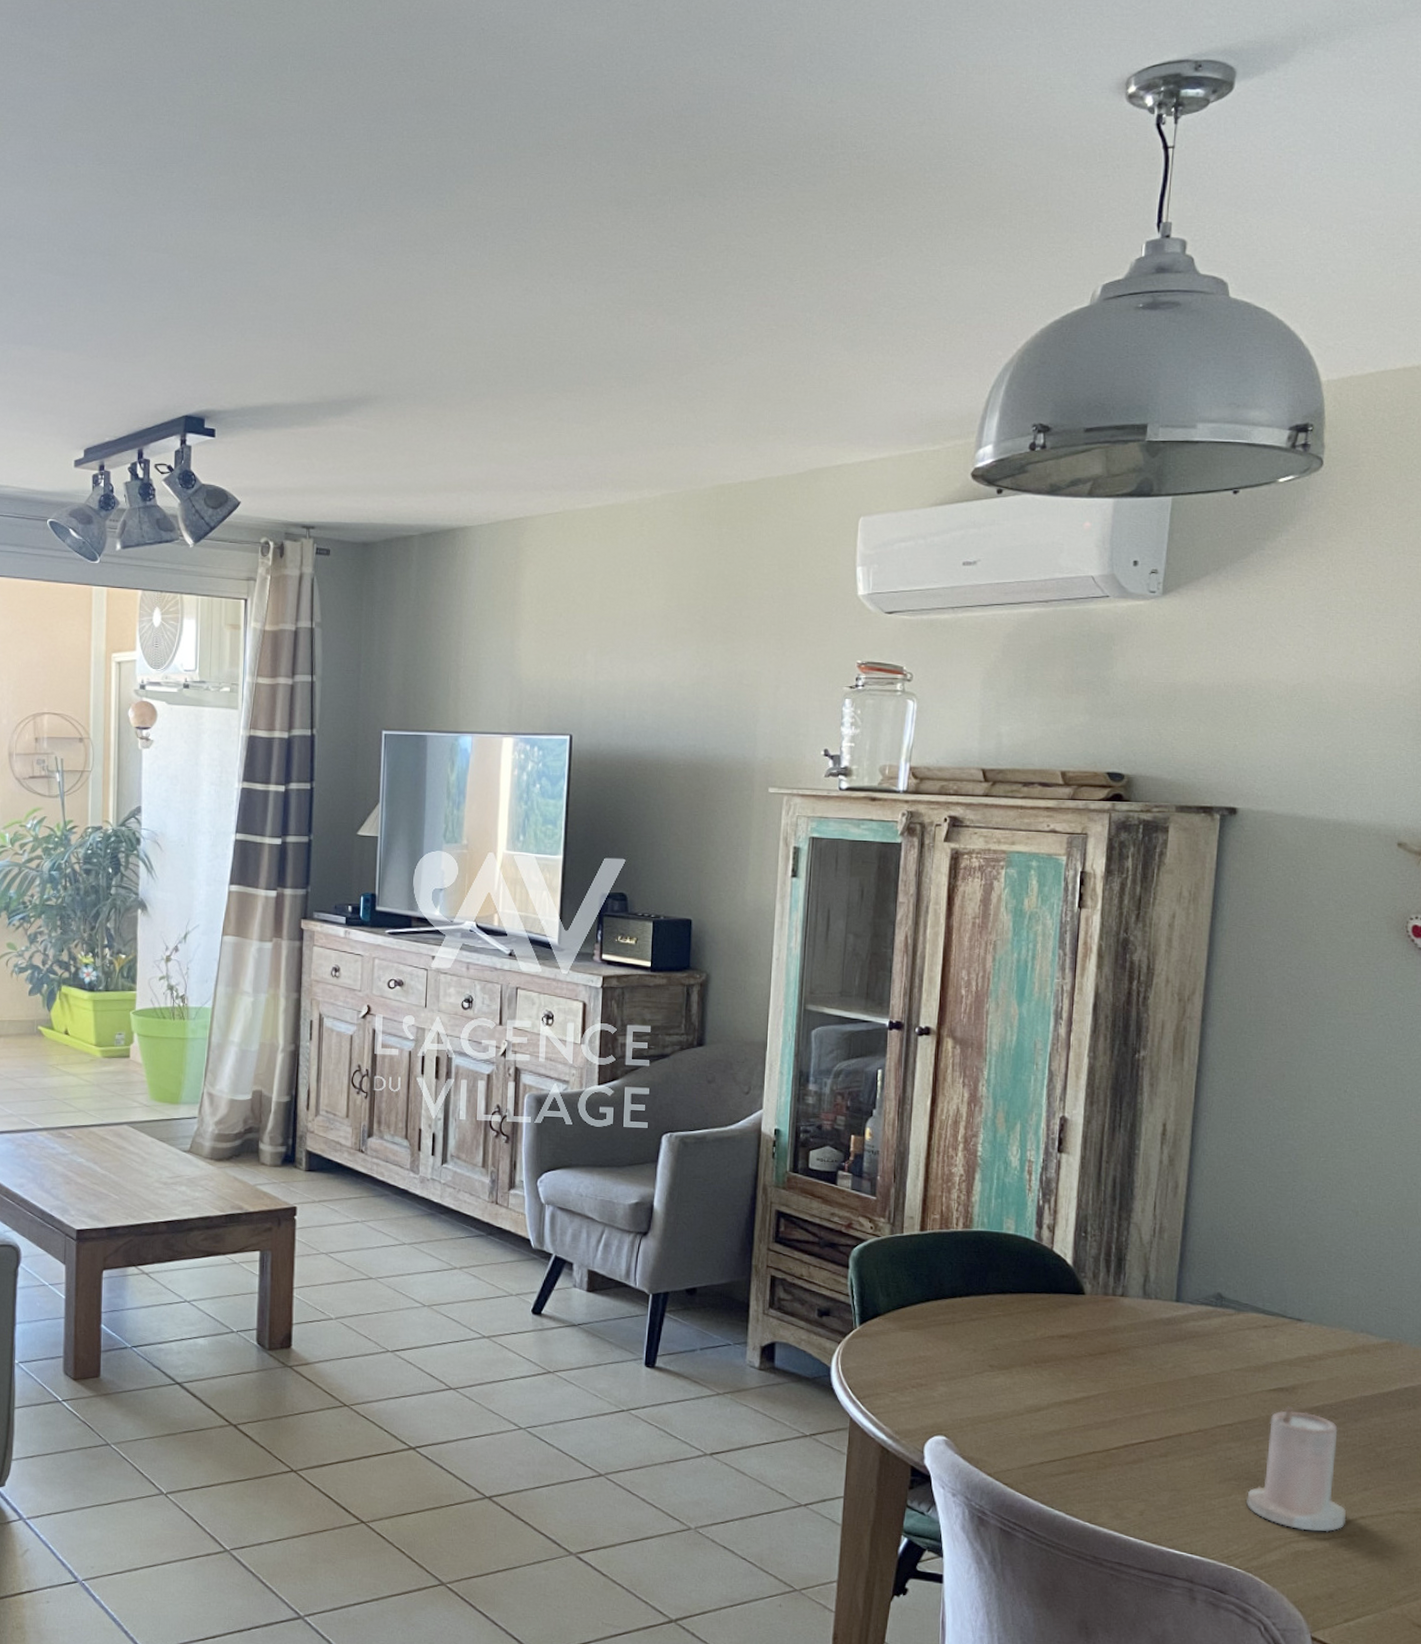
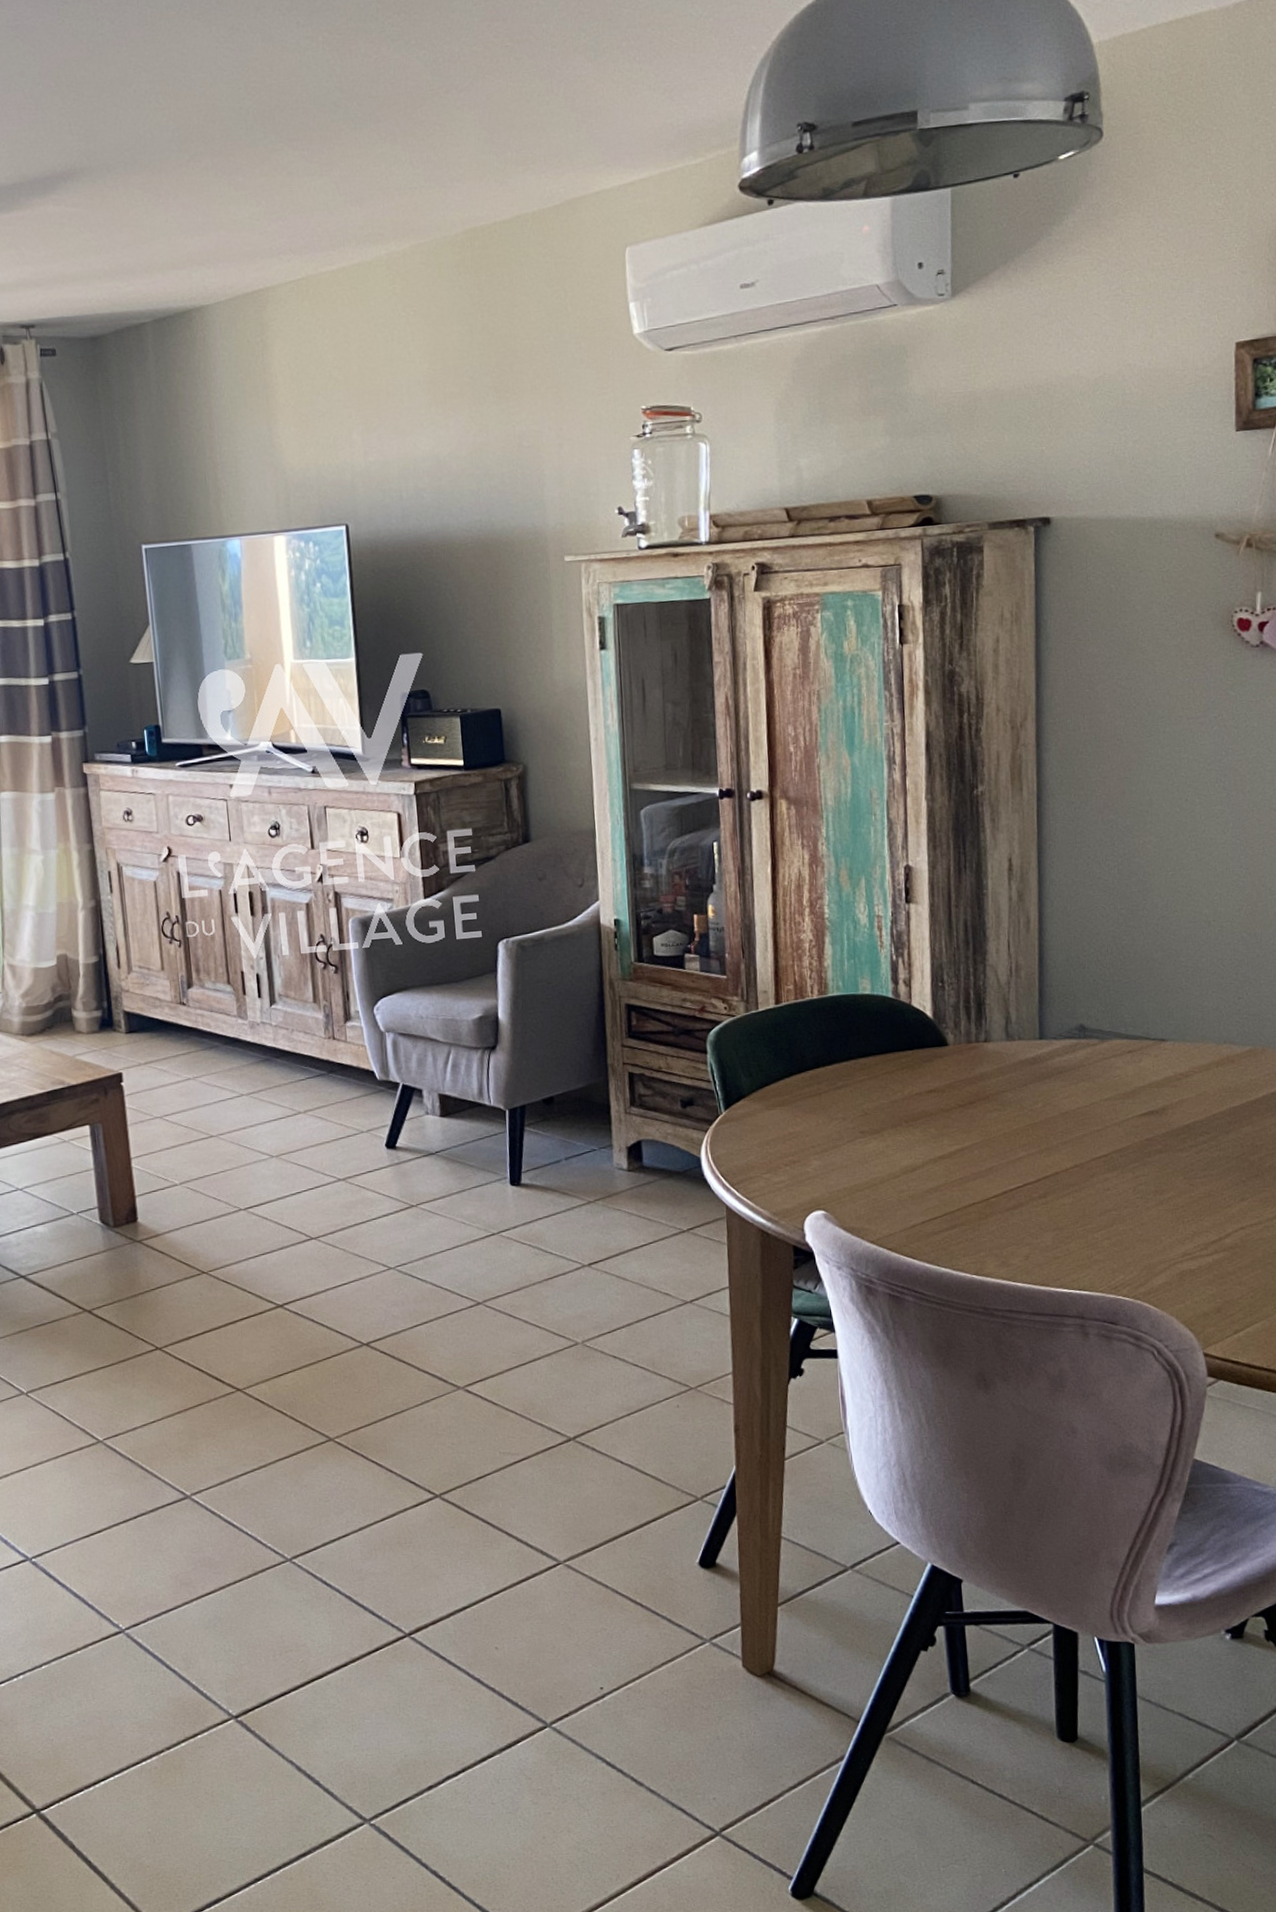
candle: present [1246,1406,1346,1532] -> none [1128,1128,1226,1250]

